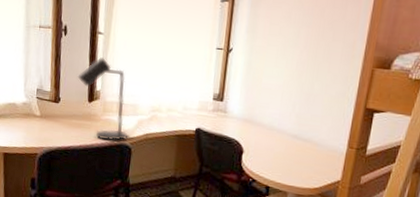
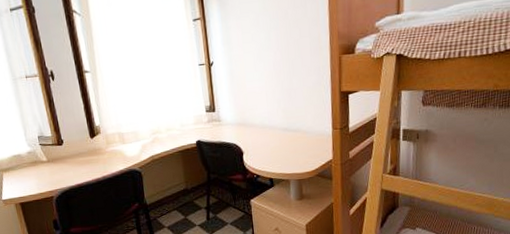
desk lamp: present [77,57,128,141] -> none [74,94,136,171]

